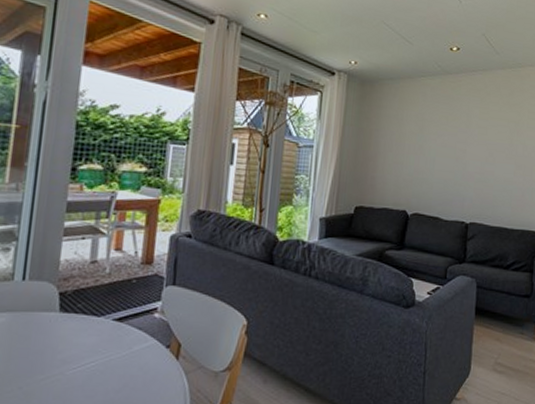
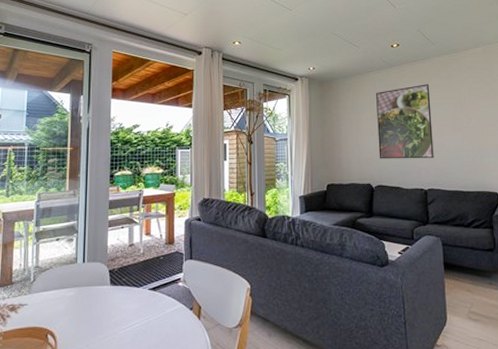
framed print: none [419,99,487,188] -> present [376,84,434,159]

